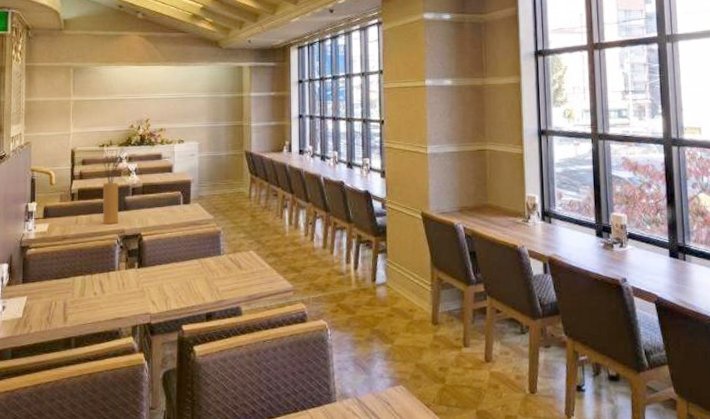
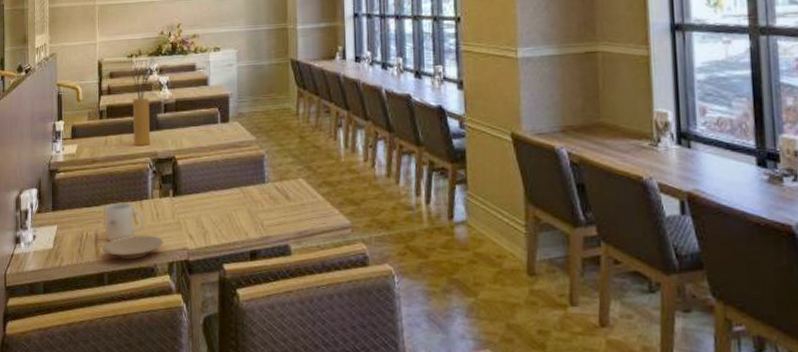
saucer: none [70,302,129,325] -> present [102,235,164,260]
mug: none [73,274,111,310] -> present [104,202,145,242]

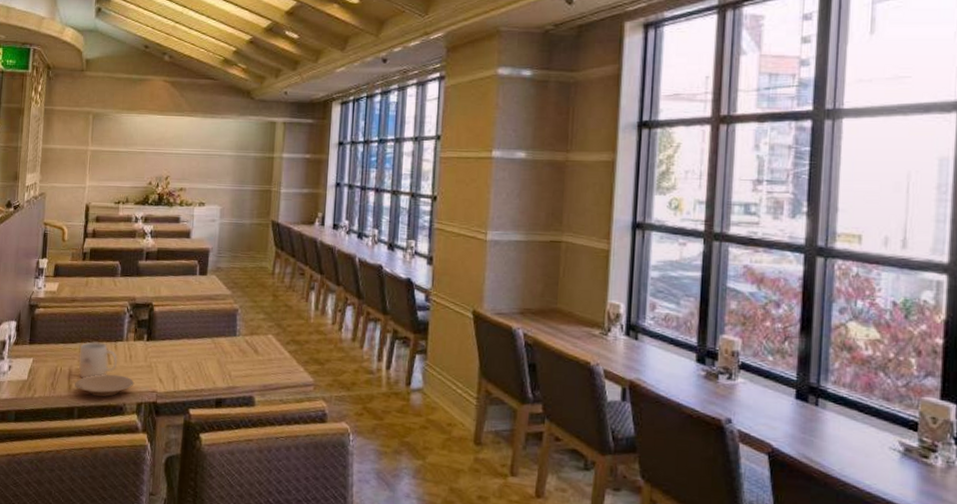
vase: present [130,57,156,147] -> none [114,206,142,291]

